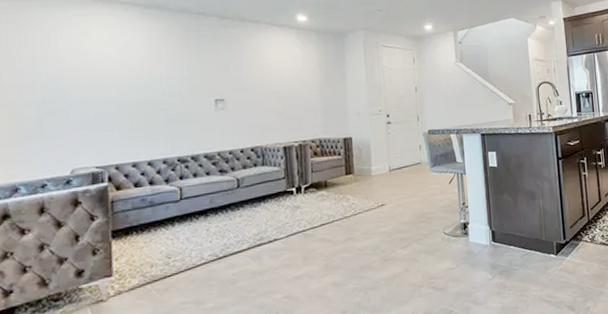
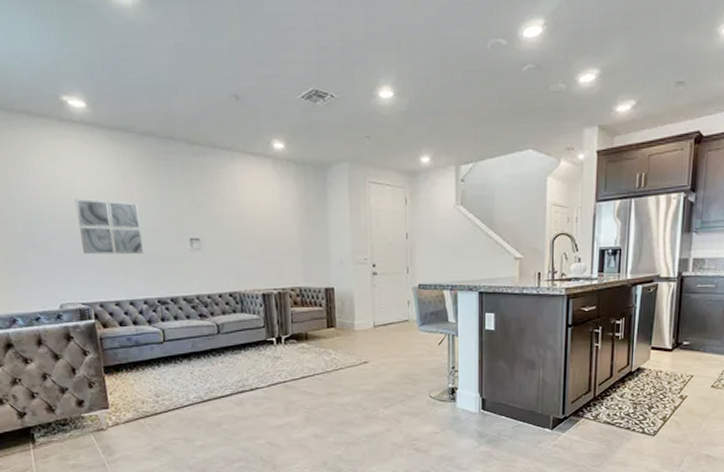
wall art: none [101,67,167,119] -> present [75,198,143,255]

